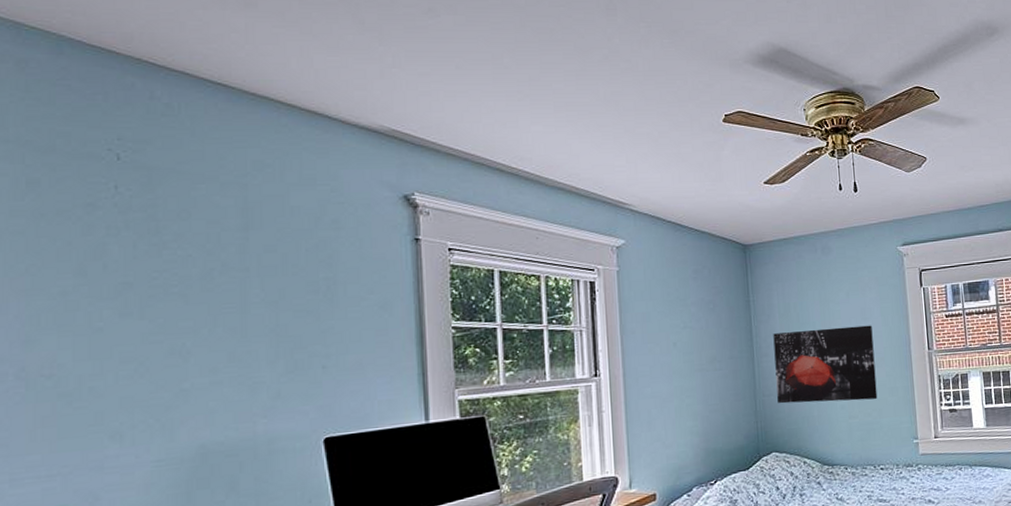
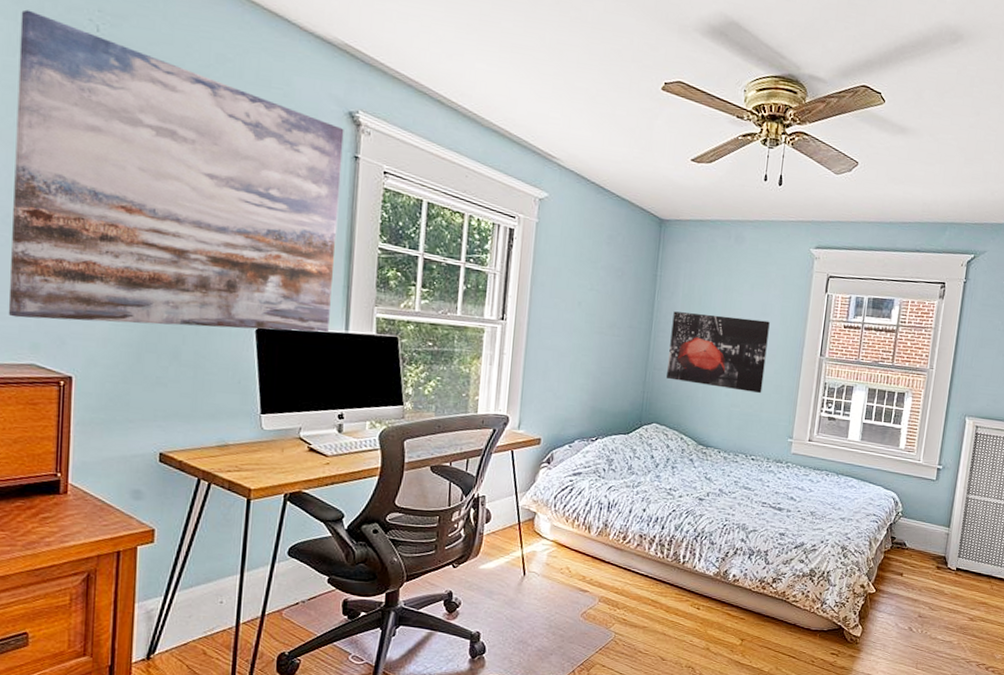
wall art: none [27,150,407,482] -> present [8,9,344,333]

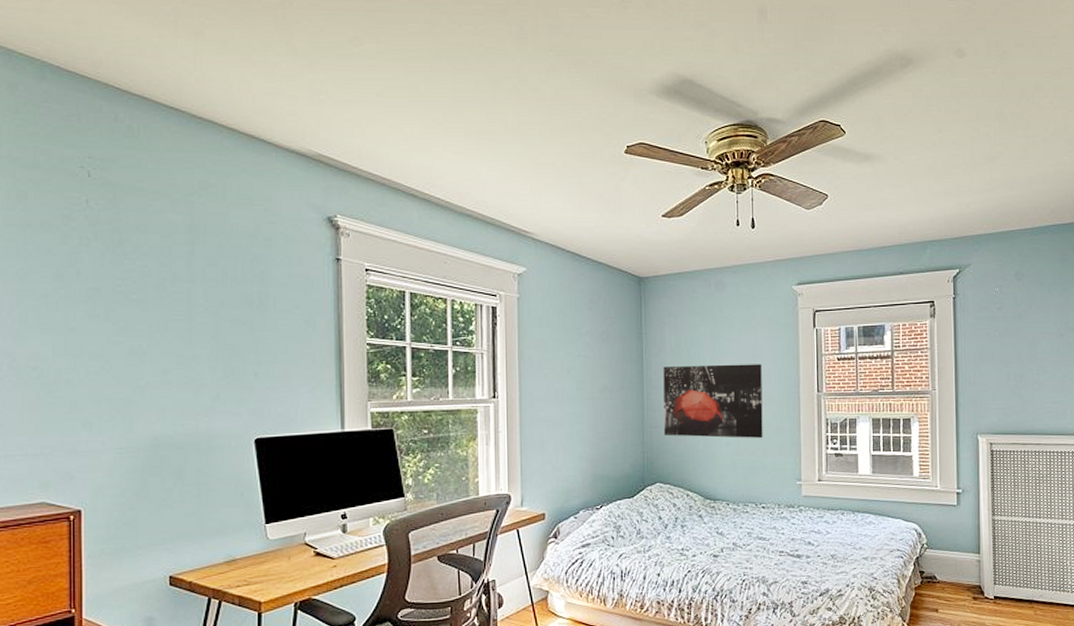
wall art: present [8,9,344,333] -> none [17,166,326,459]

